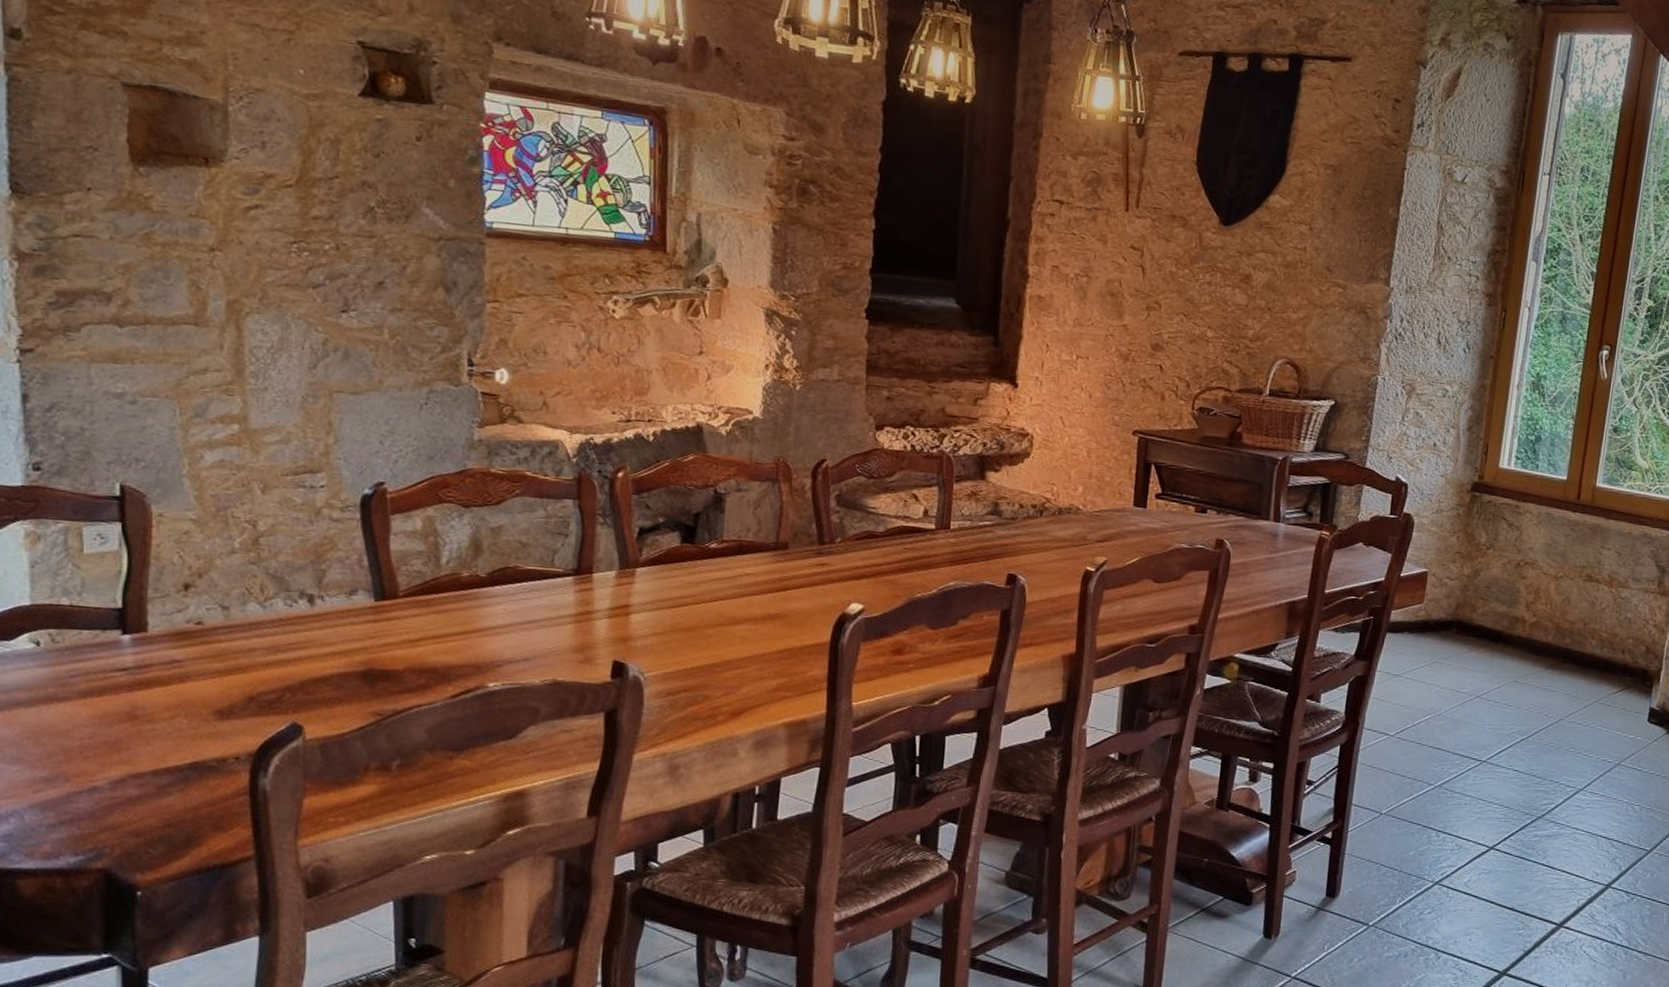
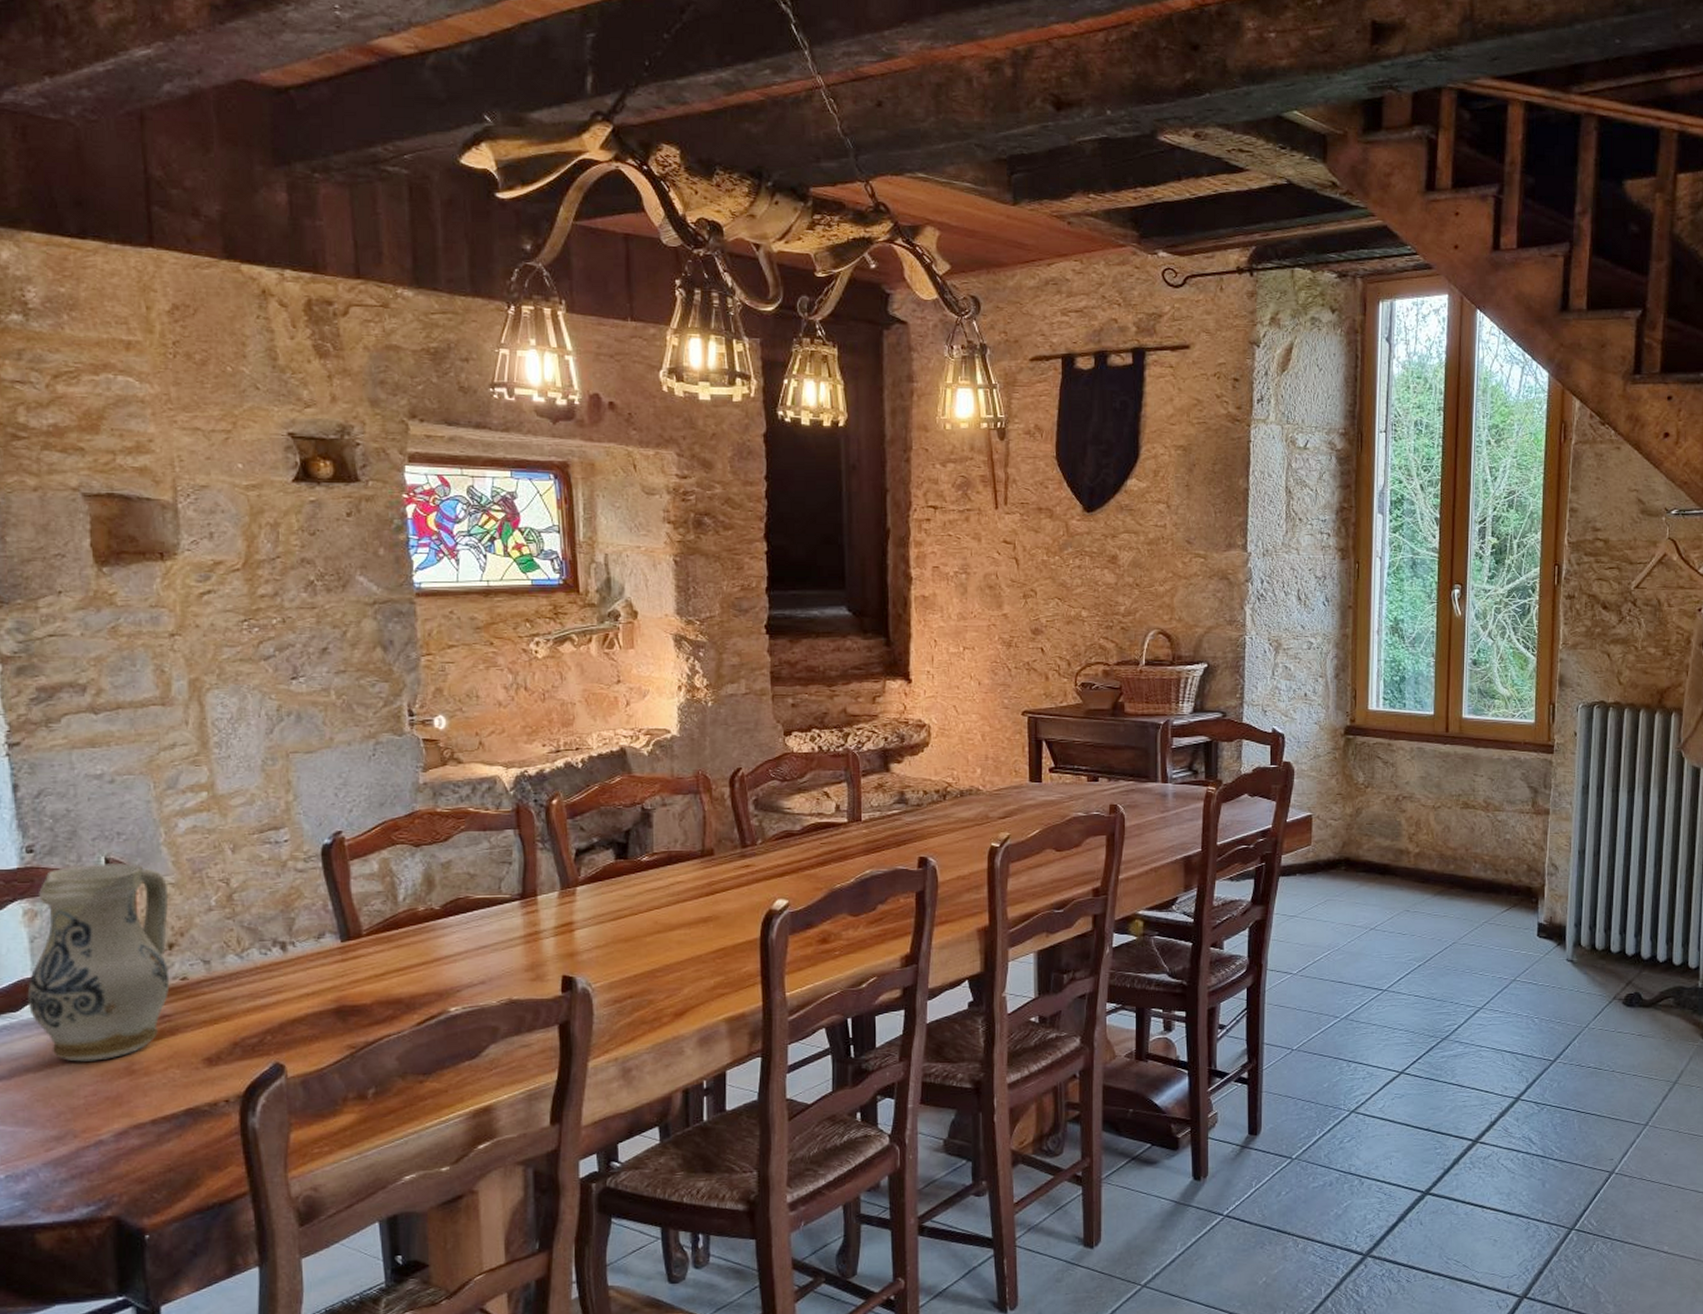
ceramic pitcher: none [23,490,188,702] -> present [27,863,170,1062]

